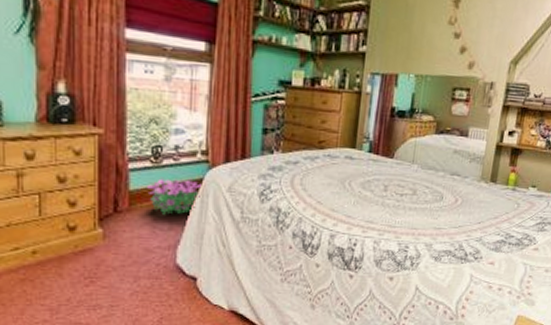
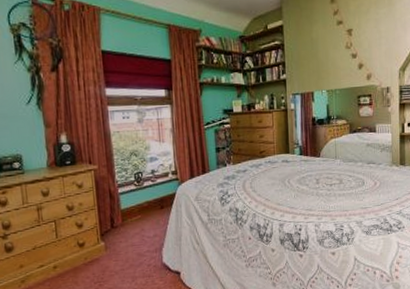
decorative plant: present [147,178,202,215] -> none [134,194,176,225]

